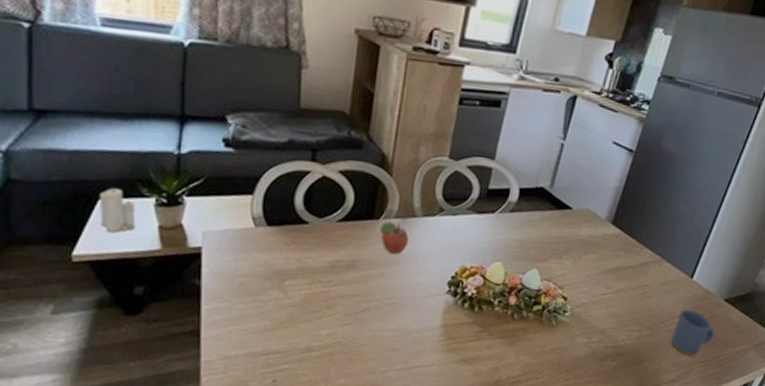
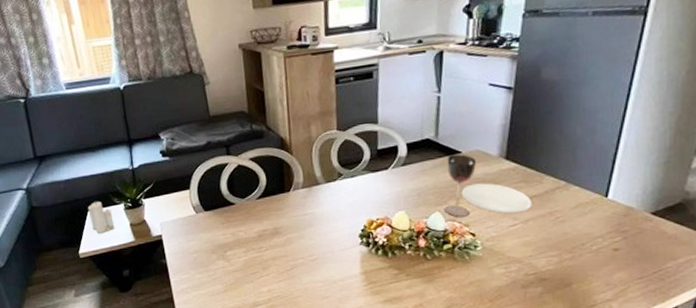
fruit: present [379,221,409,254] -> none [291,192,318,218]
wineglass: none [542,209,584,278] -> present [444,154,476,217]
plate: none [562,244,627,283] -> present [461,183,532,214]
mug: present [670,309,715,355] -> none [596,228,648,273]

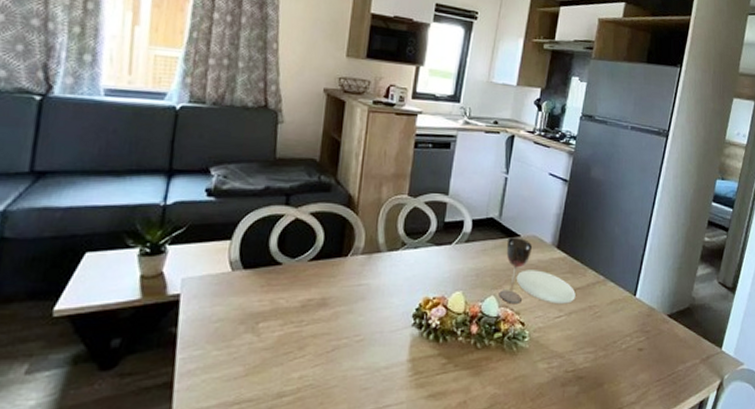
candle: present [87,201,115,233] -> none [85,240,120,284]

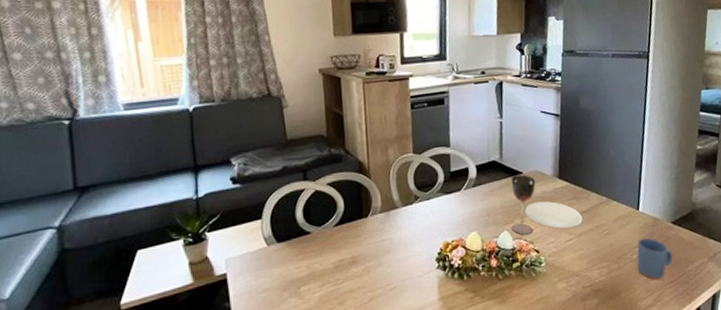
mug: none [625,327,664,374] -> present [637,237,673,279]

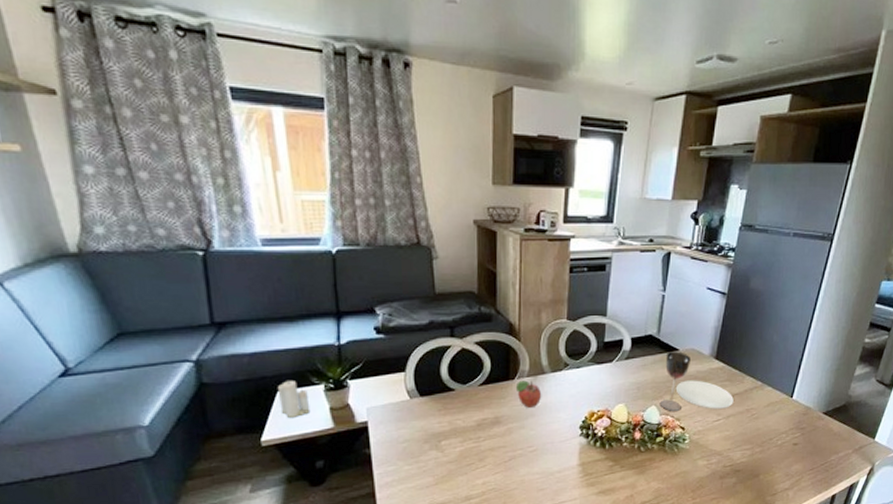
candle: none [137,238,170,277] -> present [277,380,311,418]
fruit: none [369,217,396,244] -> present [515,380,542,408]
mug: present [637,237,673,279] -> none [780,425,819,465]

